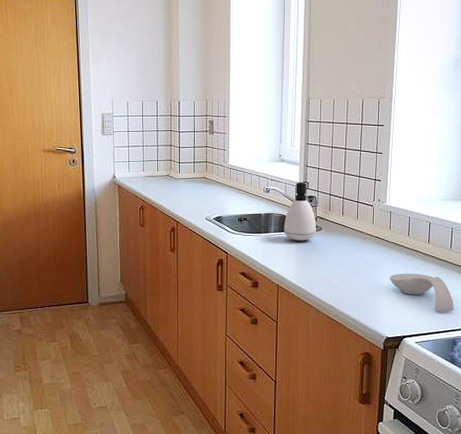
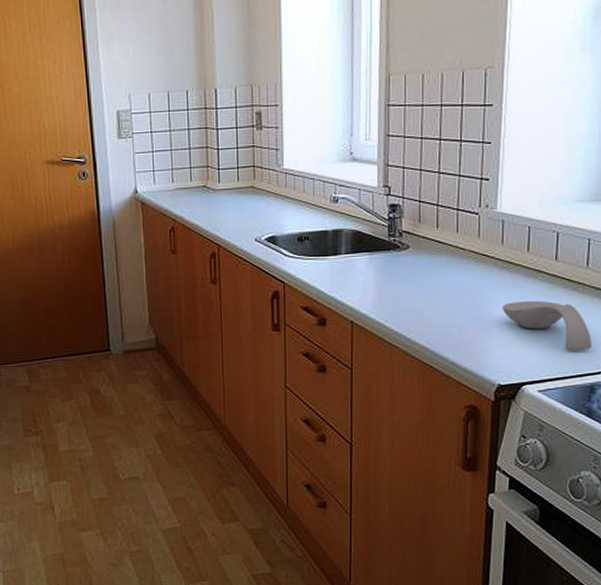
soap dispenser: present [283,182,317,241] -> none [357,186,403,264]

